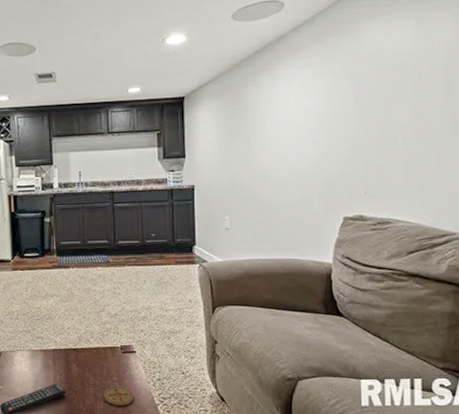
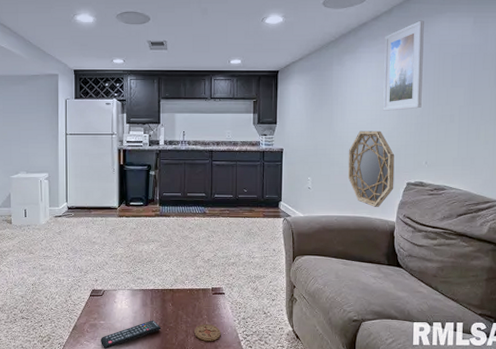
home mirror: none [272,158,328,247] -> present [348,130,395,207]
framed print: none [308,27,357,135] -> present [383,20,424,111]

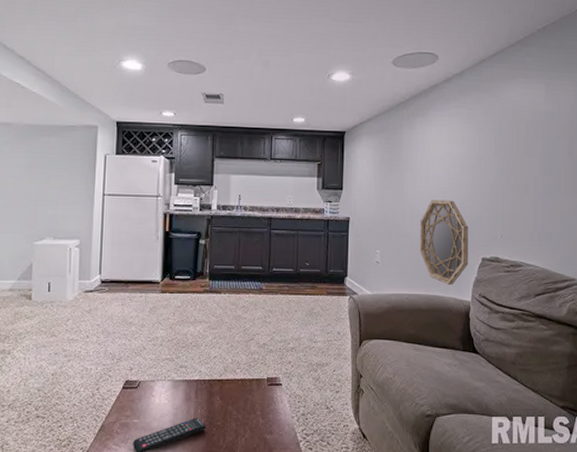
coaster: present [194,324,221,341] -> none [245,421,276,443]
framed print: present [383,20,424,111] -> none [456,85,496,179]

